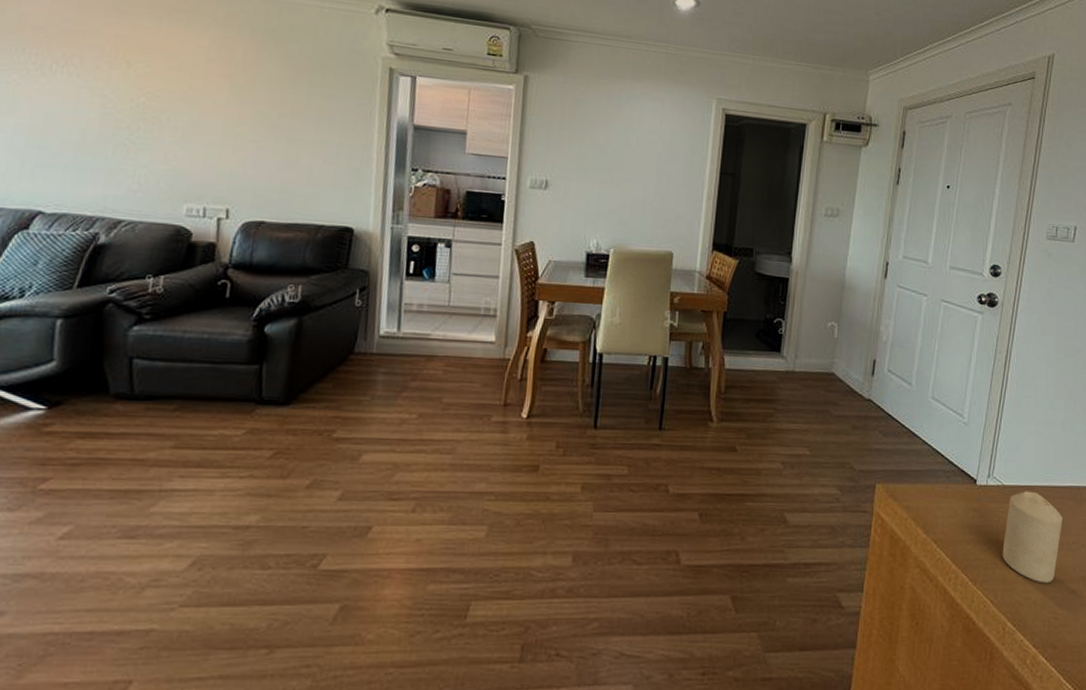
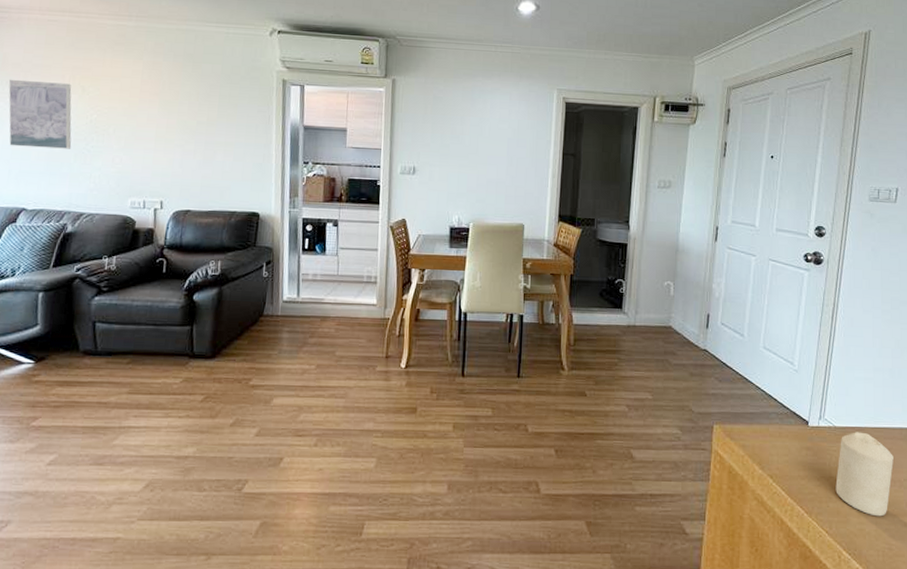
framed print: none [23,46,113,139] -> present [8,79,72,149]

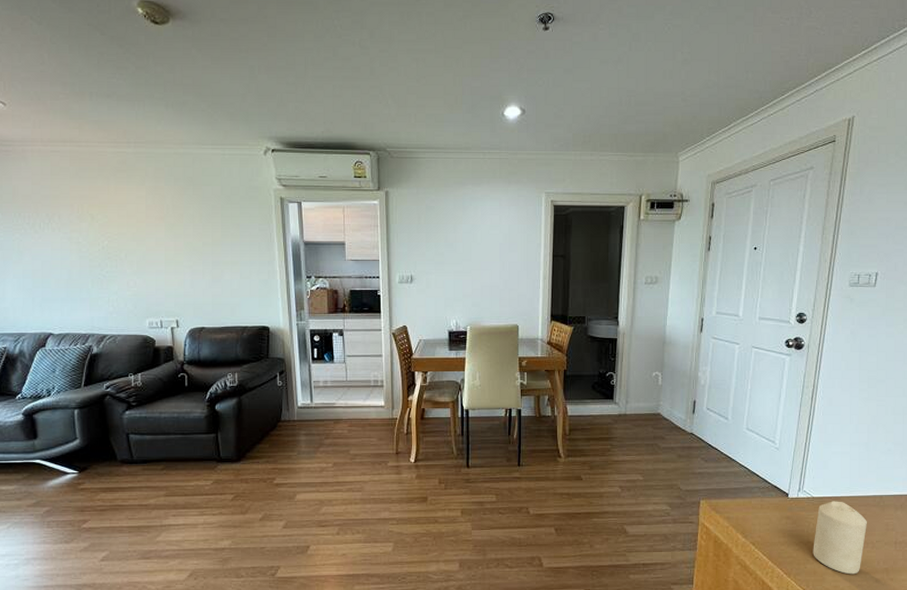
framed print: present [8,79,72,149] -> none [22,211,88,275]

